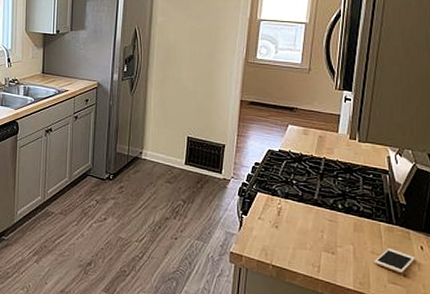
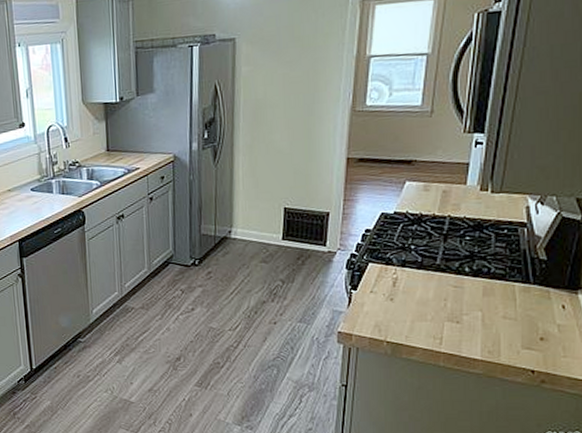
cell phone: present [375,248,415,274] -> none [507,311,555,338]

